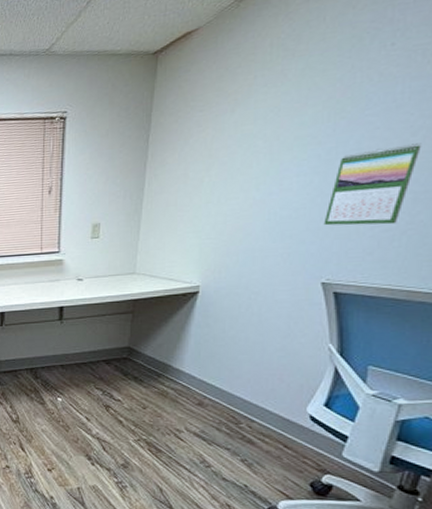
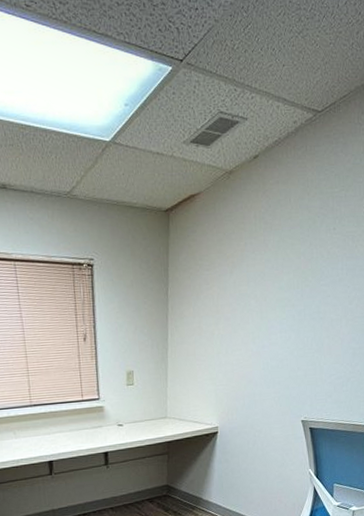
calendar: present [323,143,422,226] -> none [300,310,355,374]

